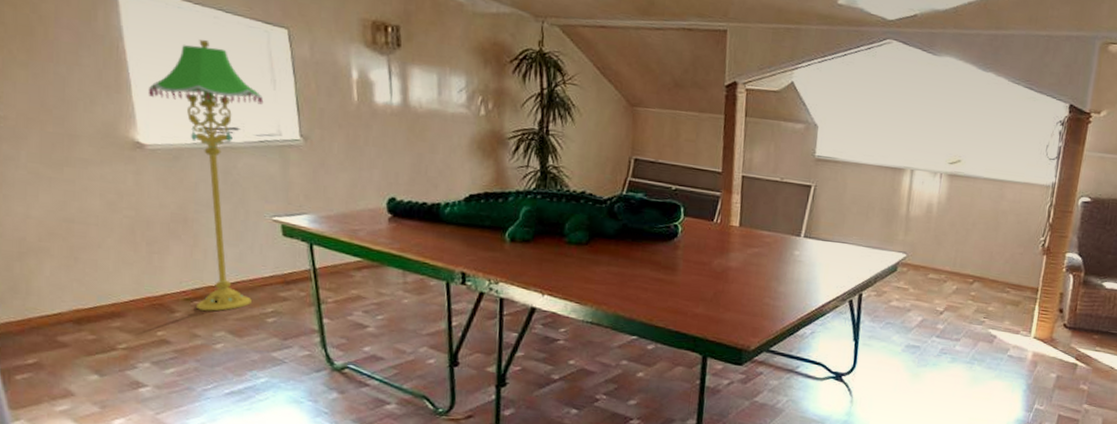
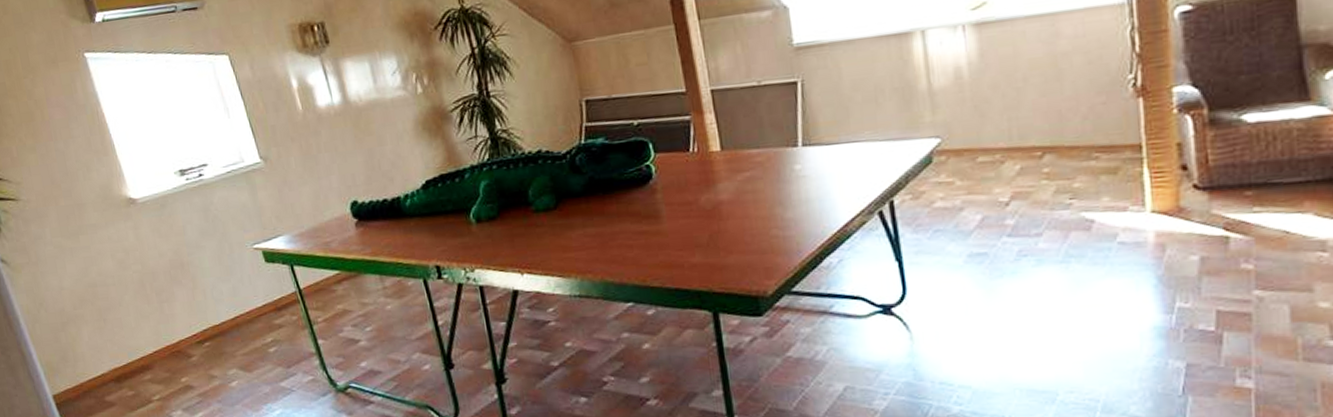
floor lamp: present [149,40,264,311] -> none [128,85,253,351]

